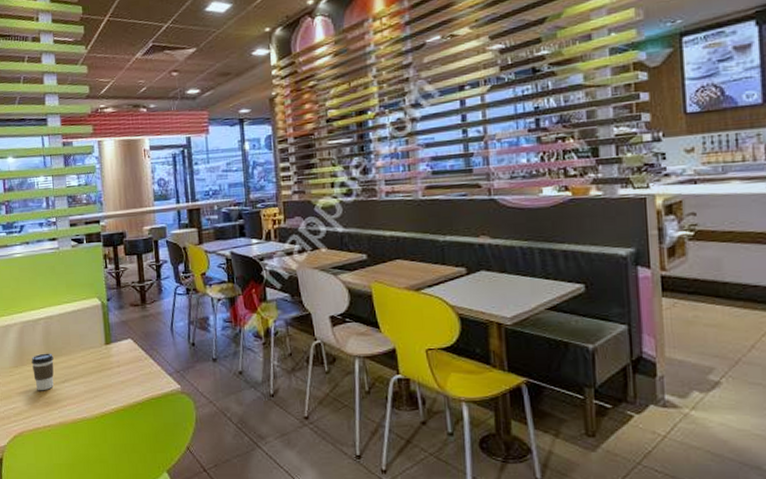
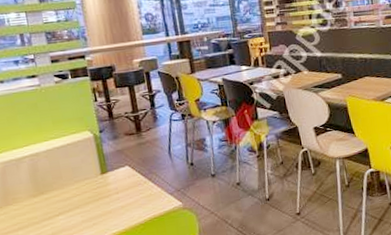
coffee cup: present [31,353,54,391] -> none [17,189,47,228]

